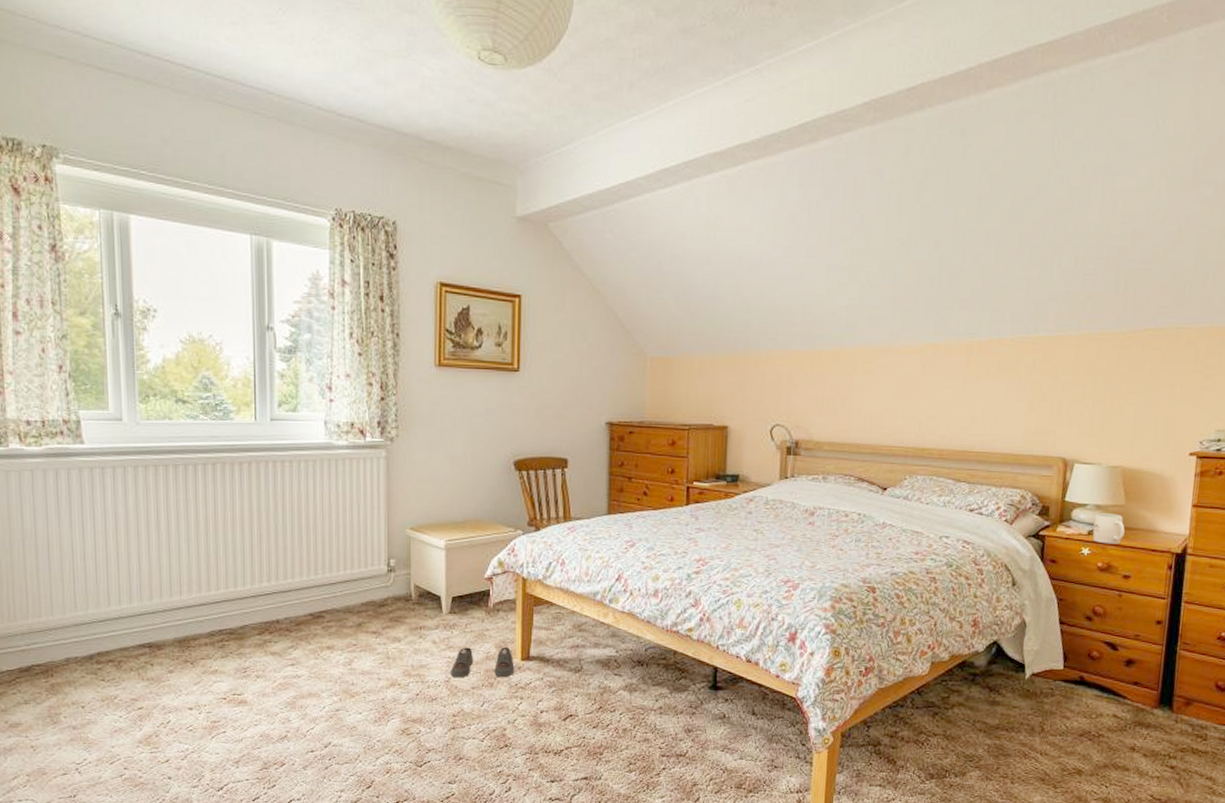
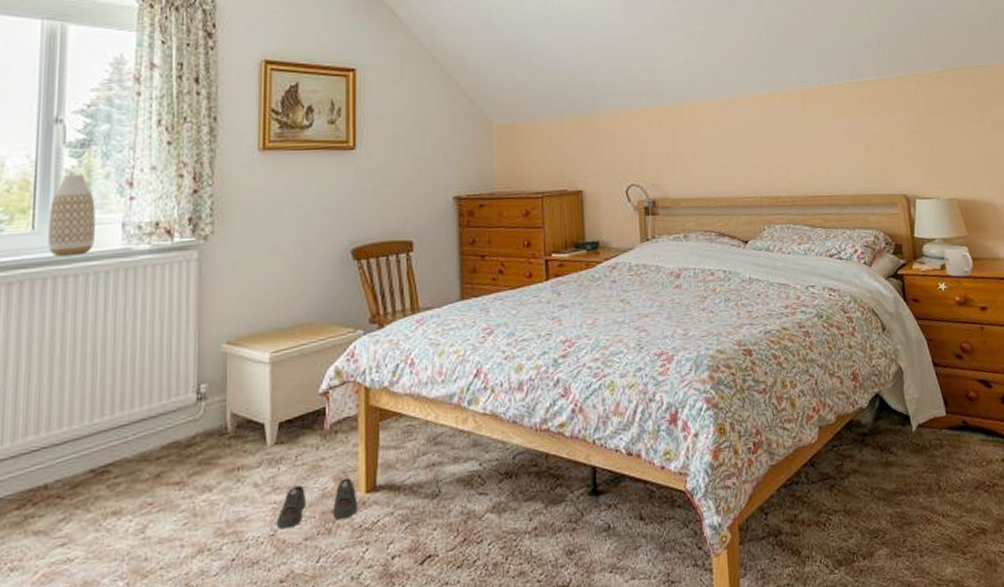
vase: none [267,377,304,445] -> present [48,175,96,257]

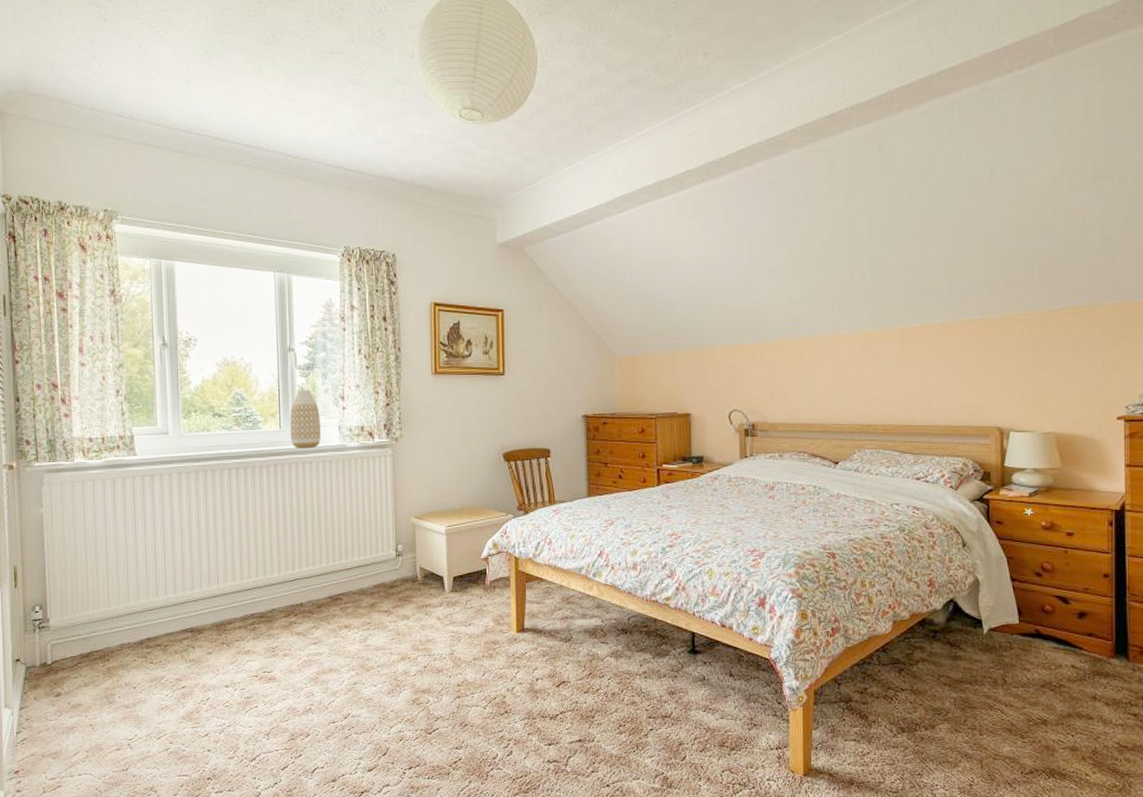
shoe: present [276,477,358,530] -> none [453,620,511,651]
mug: present [943,245,973,277] -> none [1033,476,1064,505]

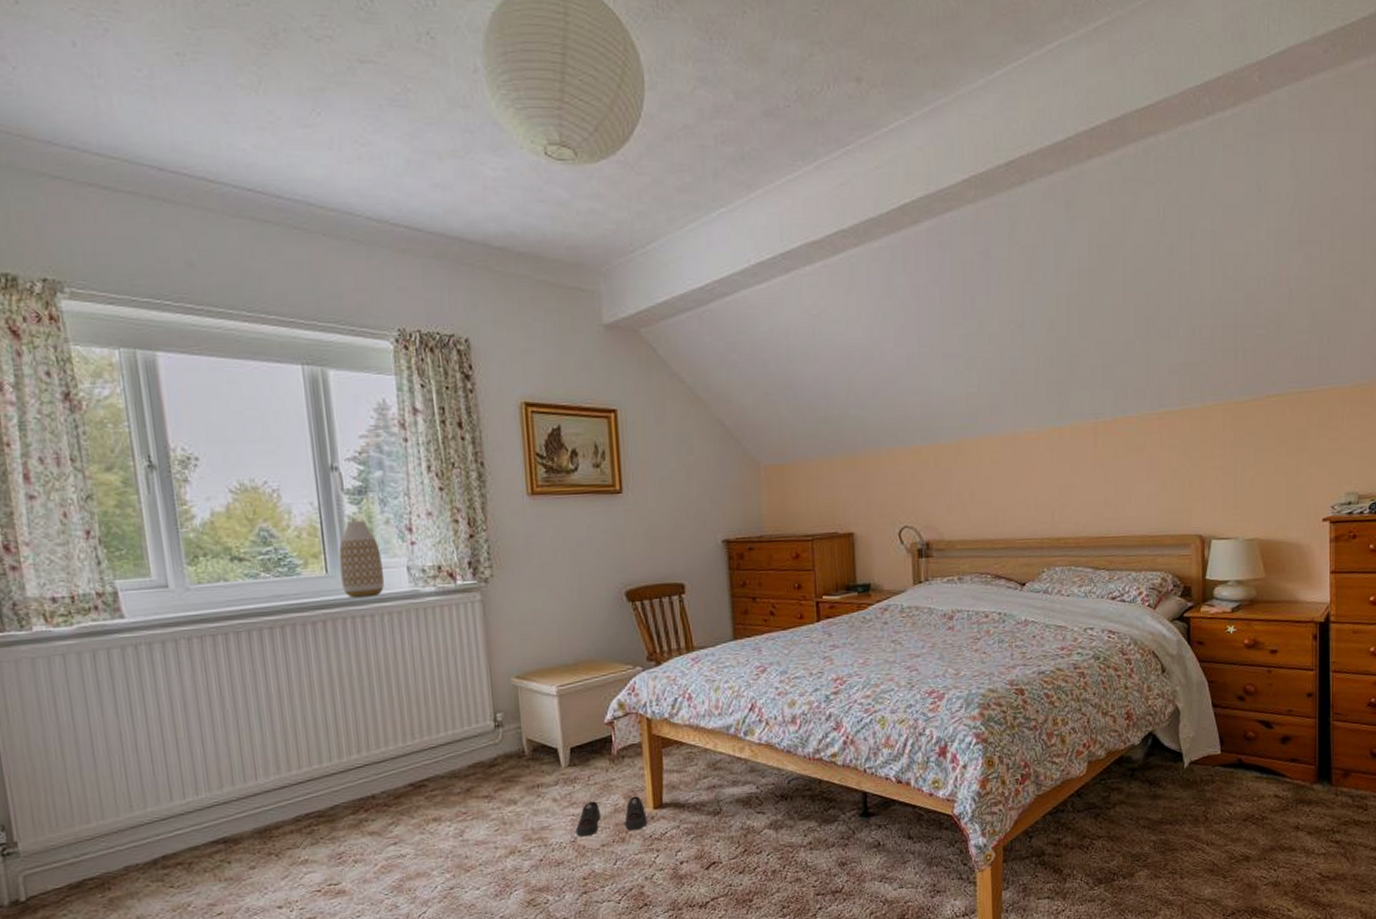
shoe: none [453,620,511,651] -> present [575,796,648,837]

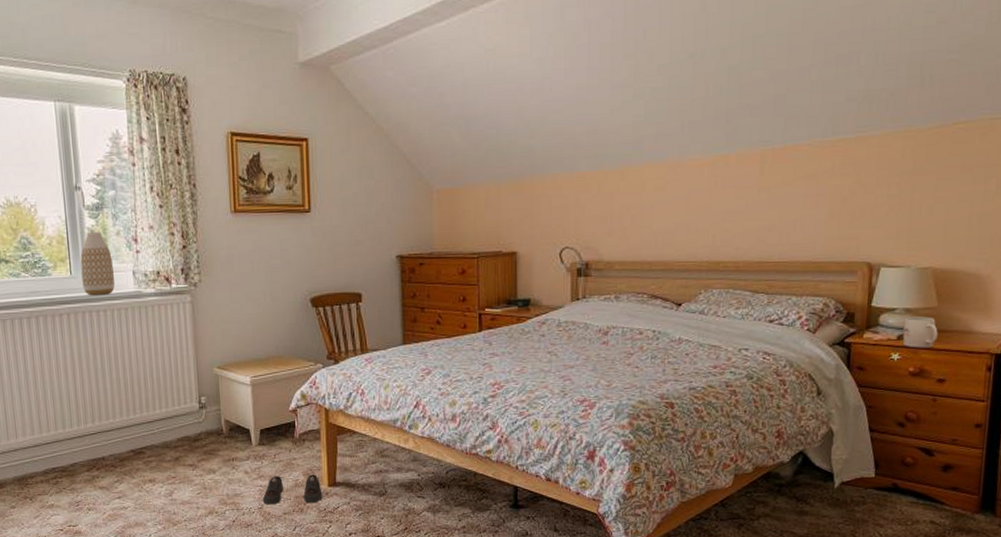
mug: none [1236,588,1267,620] -> present [902,317,938,348]

